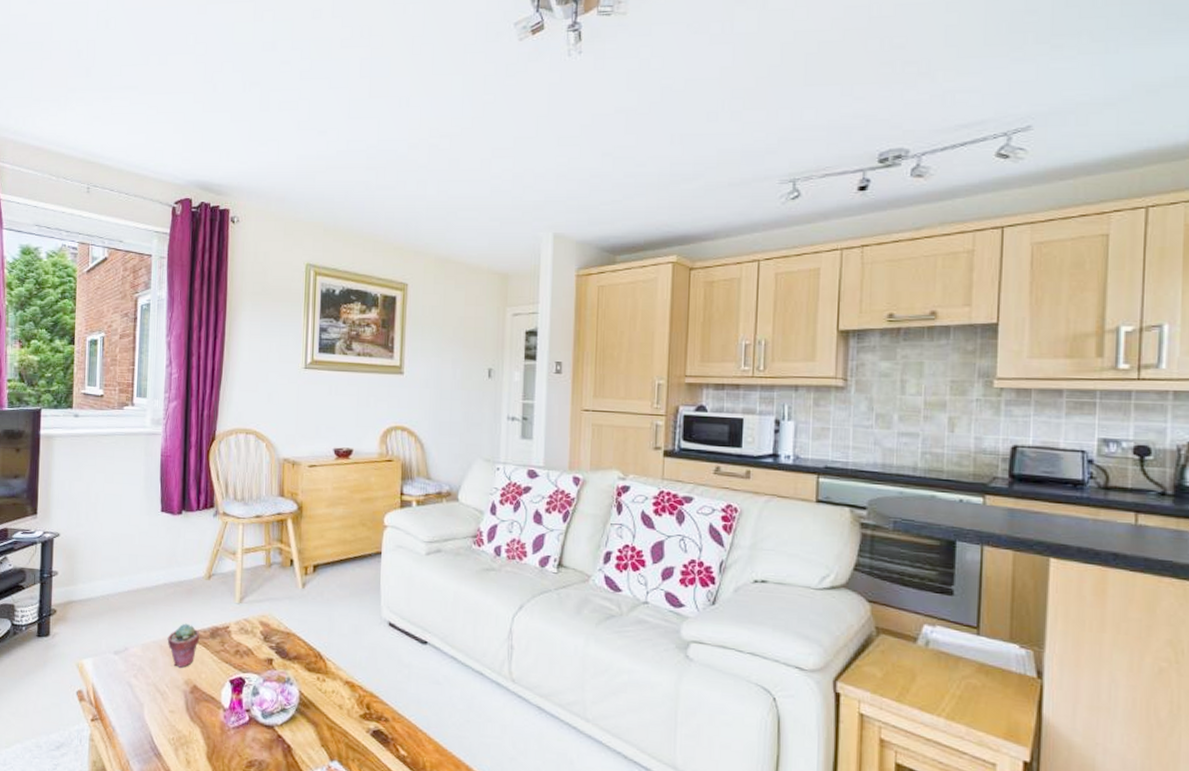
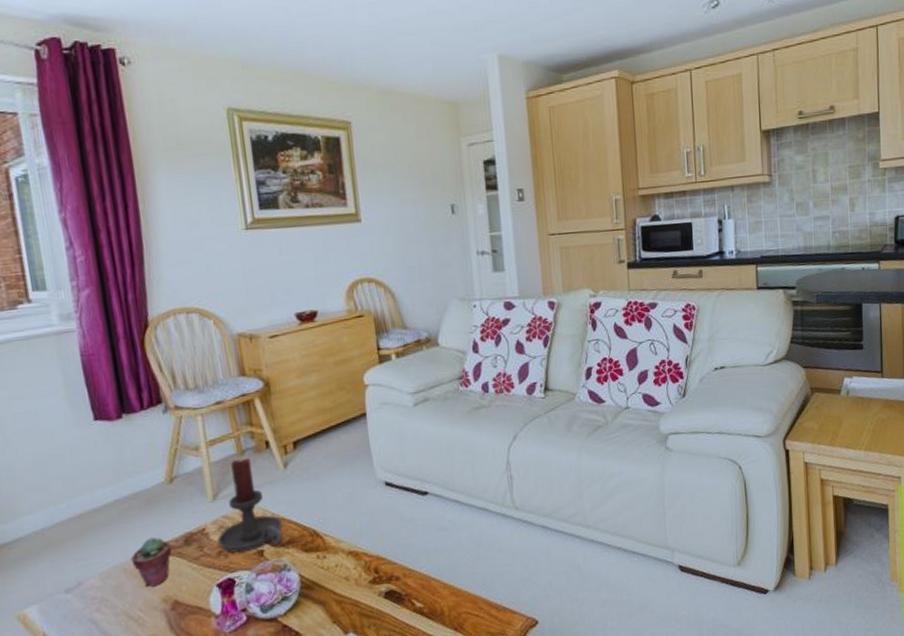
candle holder: none [237,571,292,657] -> present [217,457,284,553]

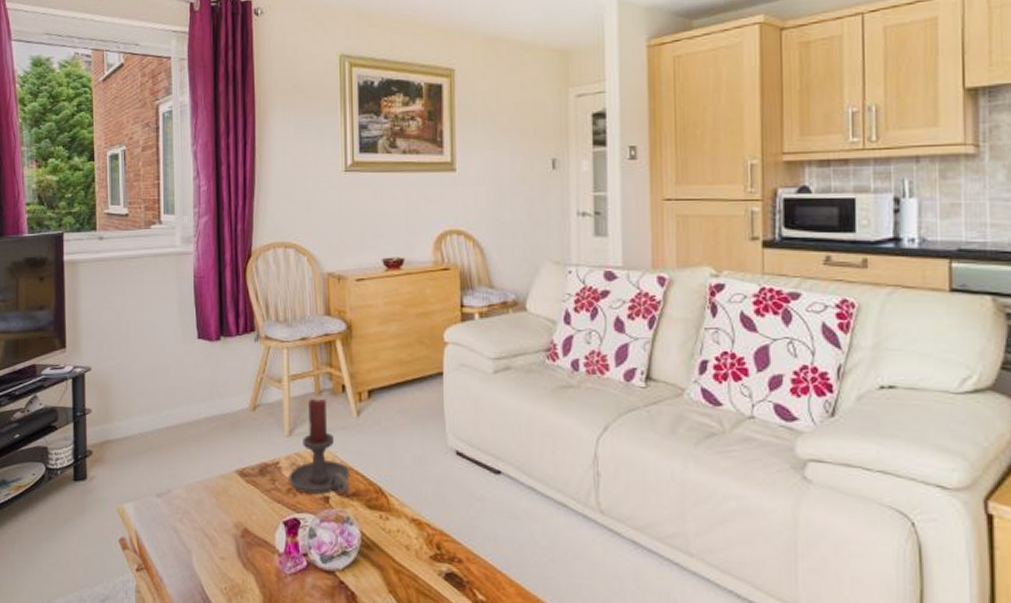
potted succulent: present [130,537,173,587] -> none [212,460,248,510]

